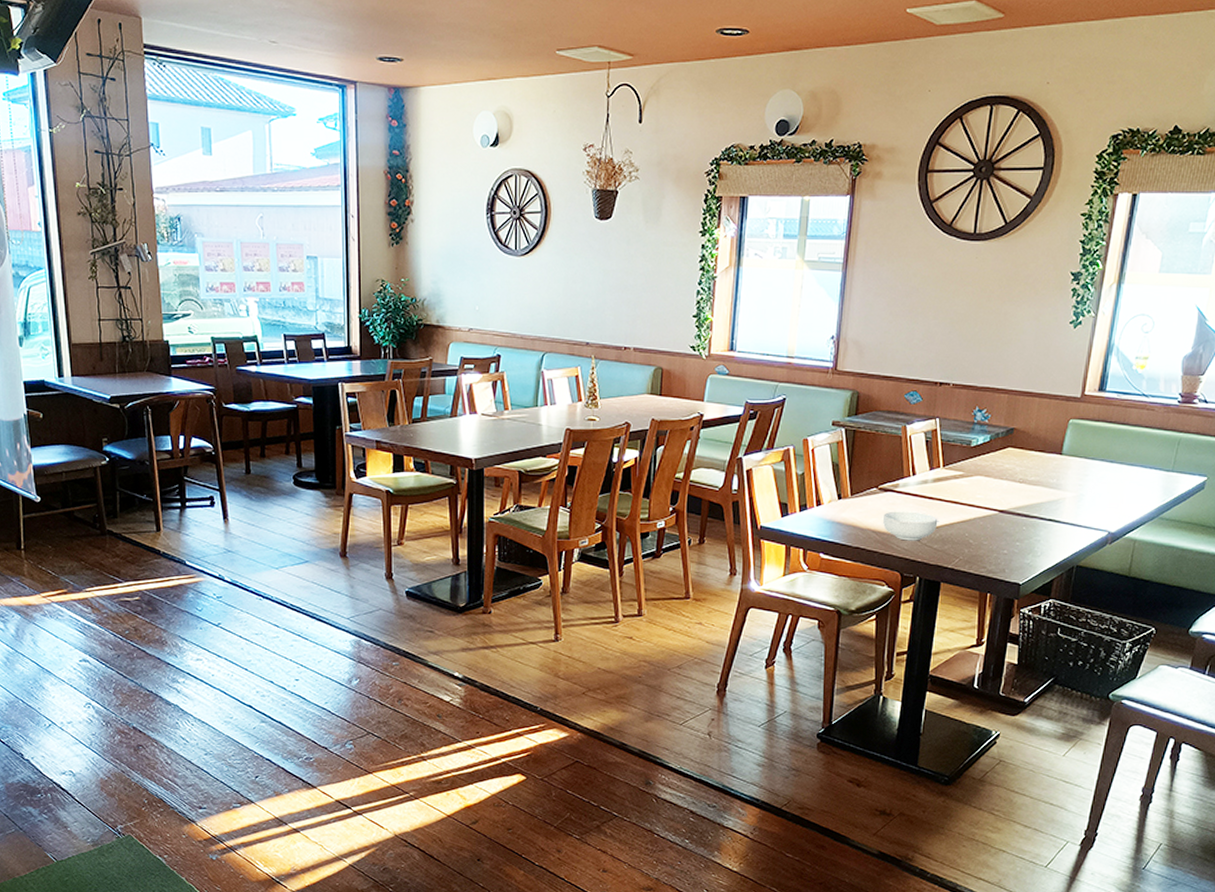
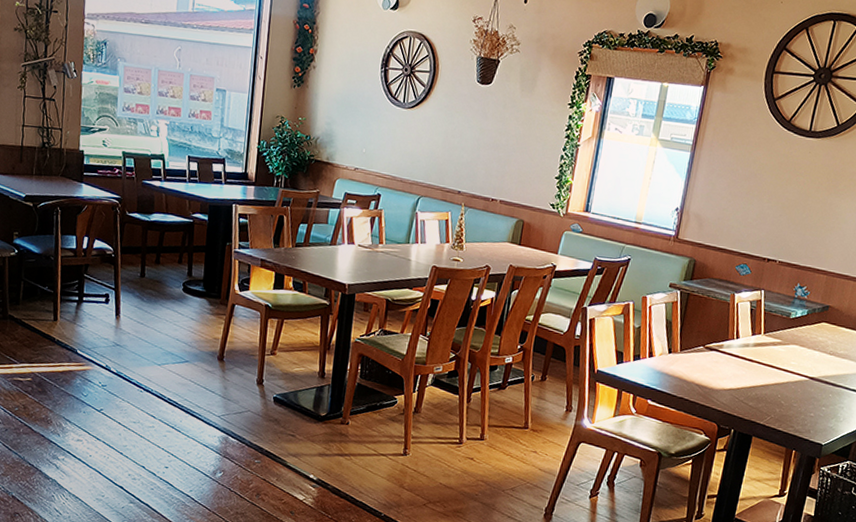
cereal bowl: present [883,511,938,541] -> none [706,368,755,398]

